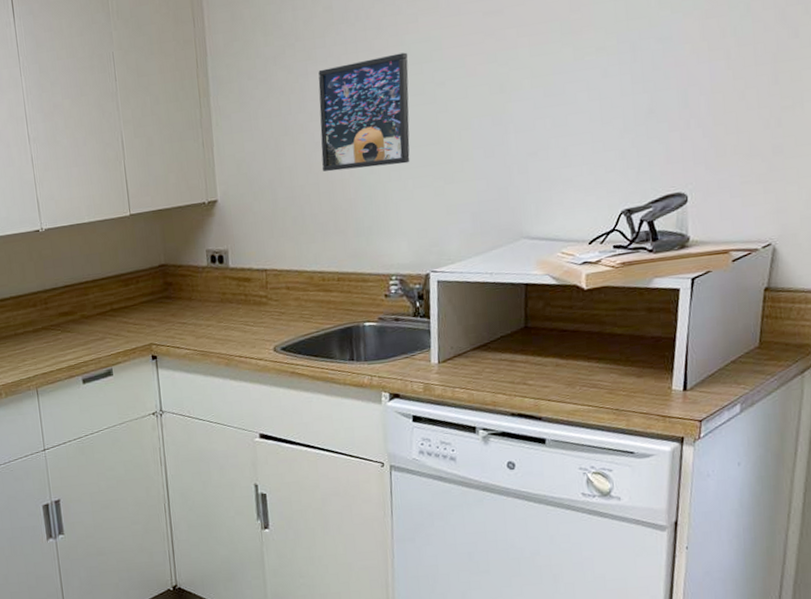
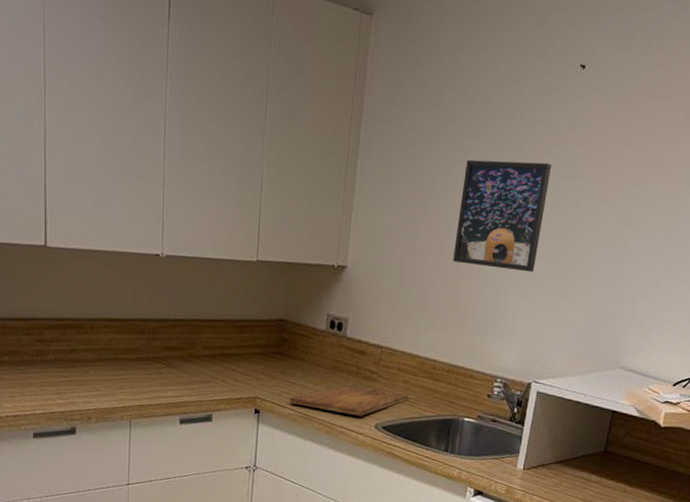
cutting board: none [183,311,302,344] -> present [289,385,408,416]

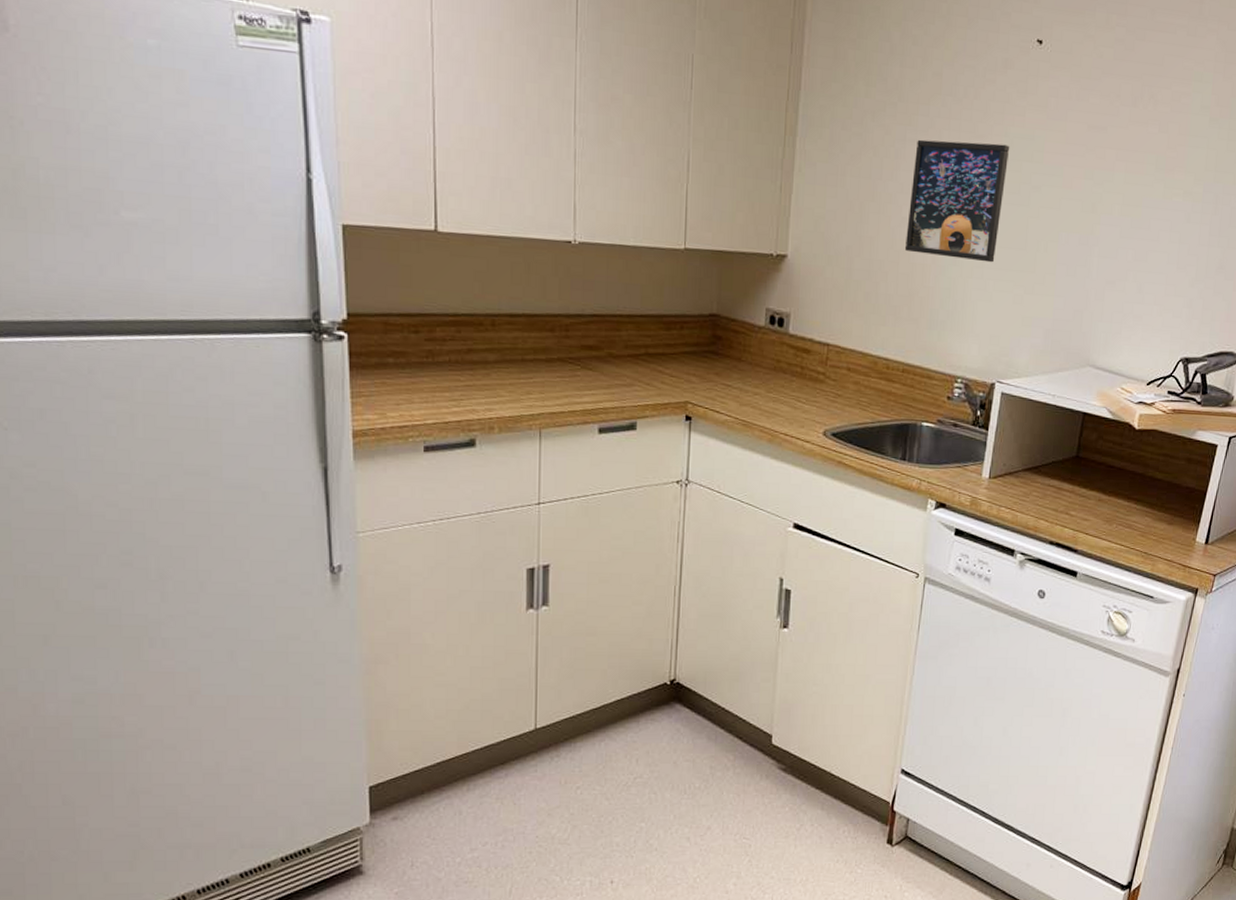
cutting board: present [289,385,408,416] -> none [725,387,860,422]

